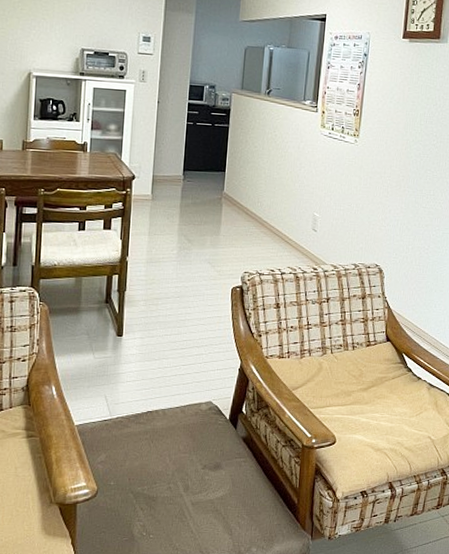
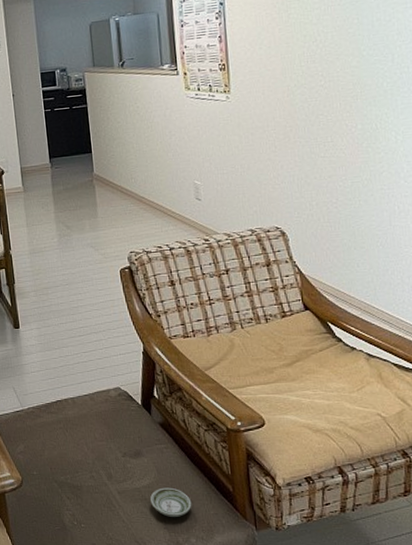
saucer: none [220,499,259,527] -> present [149,487,192,517]

